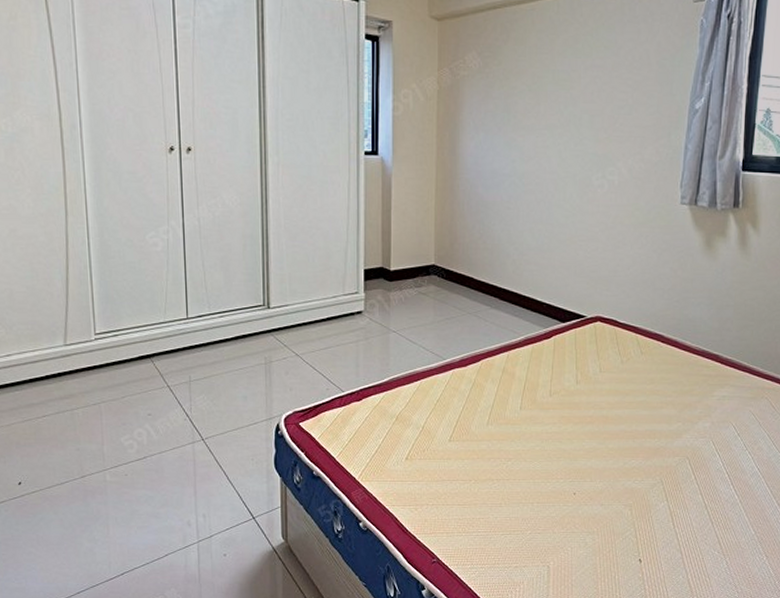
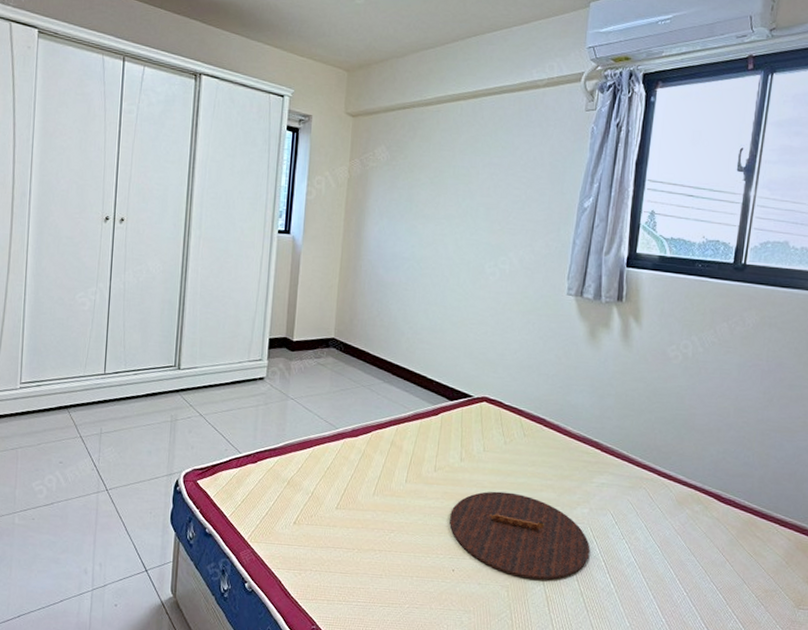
tray: none [568,412,713,496] -> present [449,491,590,580]

